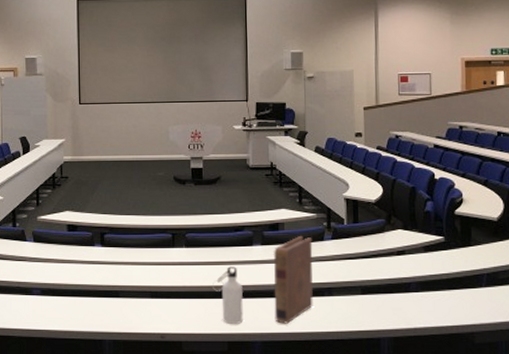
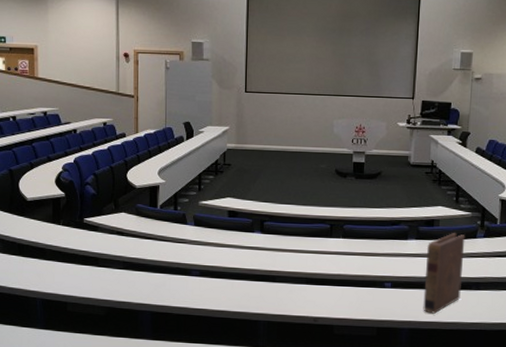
water bottle: present [213,266,243,324] -> none [366,258,395,312]

